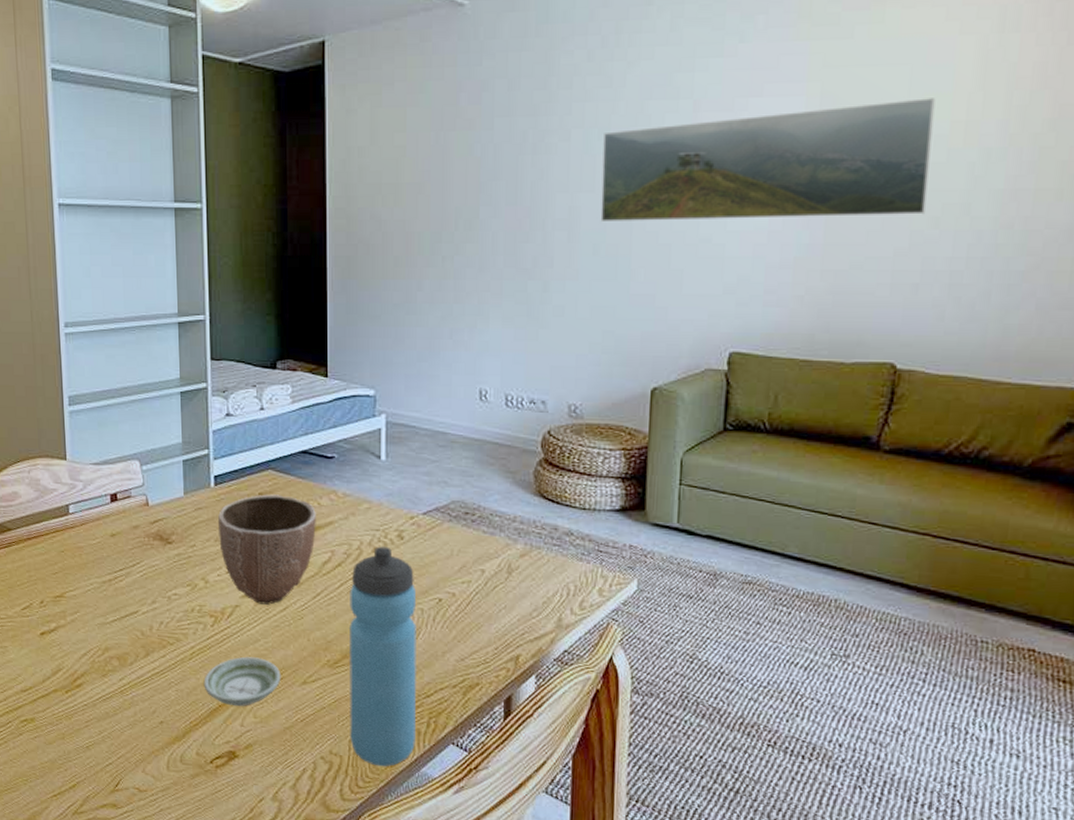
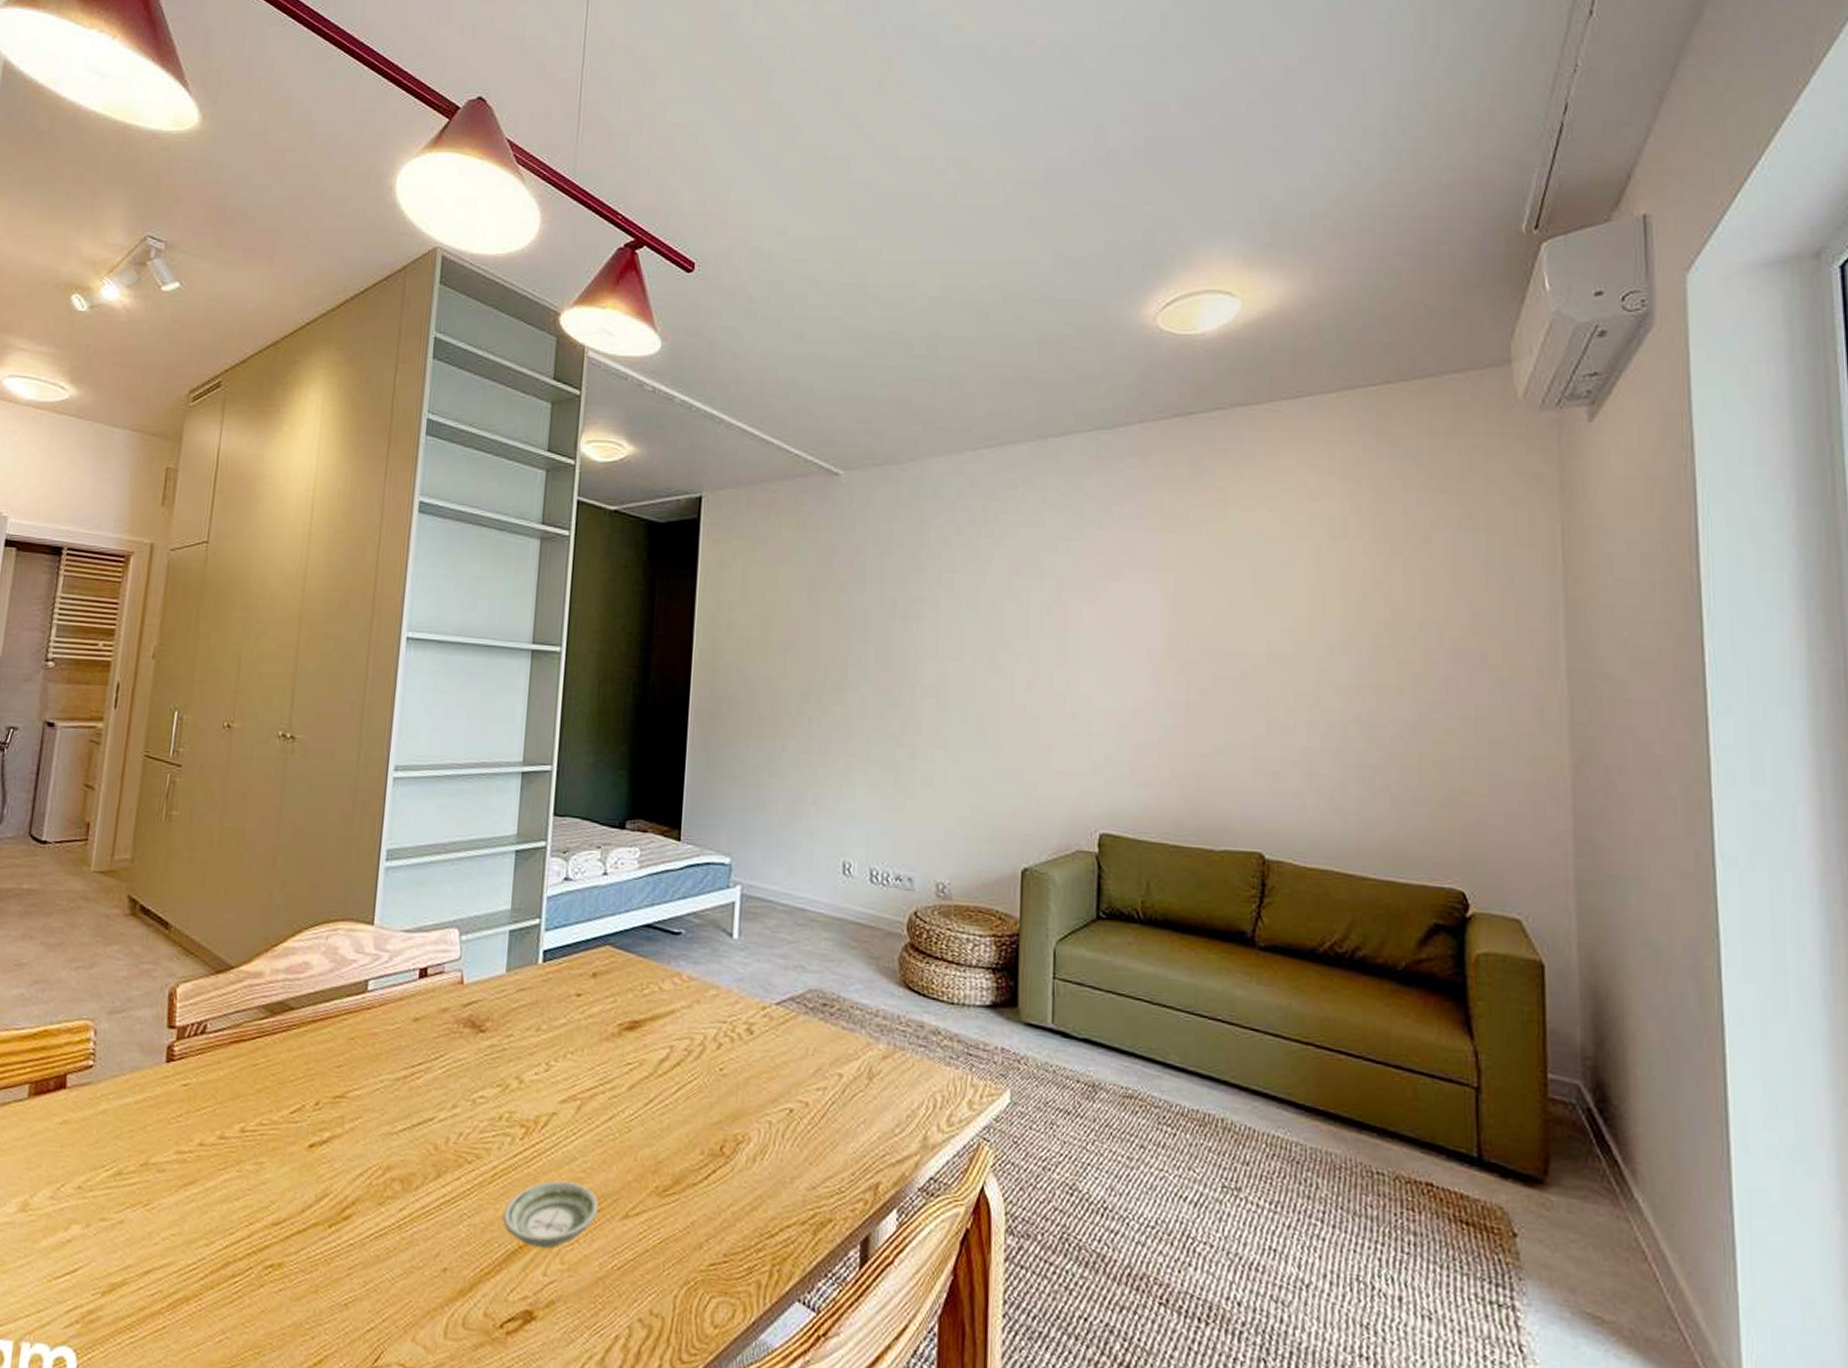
decorative bowl: present [217,494,316,605] -> none [541,974,656,1113]
water bottle: present [350,546,417,767] -> none [675,1042,764,1333]
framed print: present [600,98,936,221] -> none [969,593,1280,704]

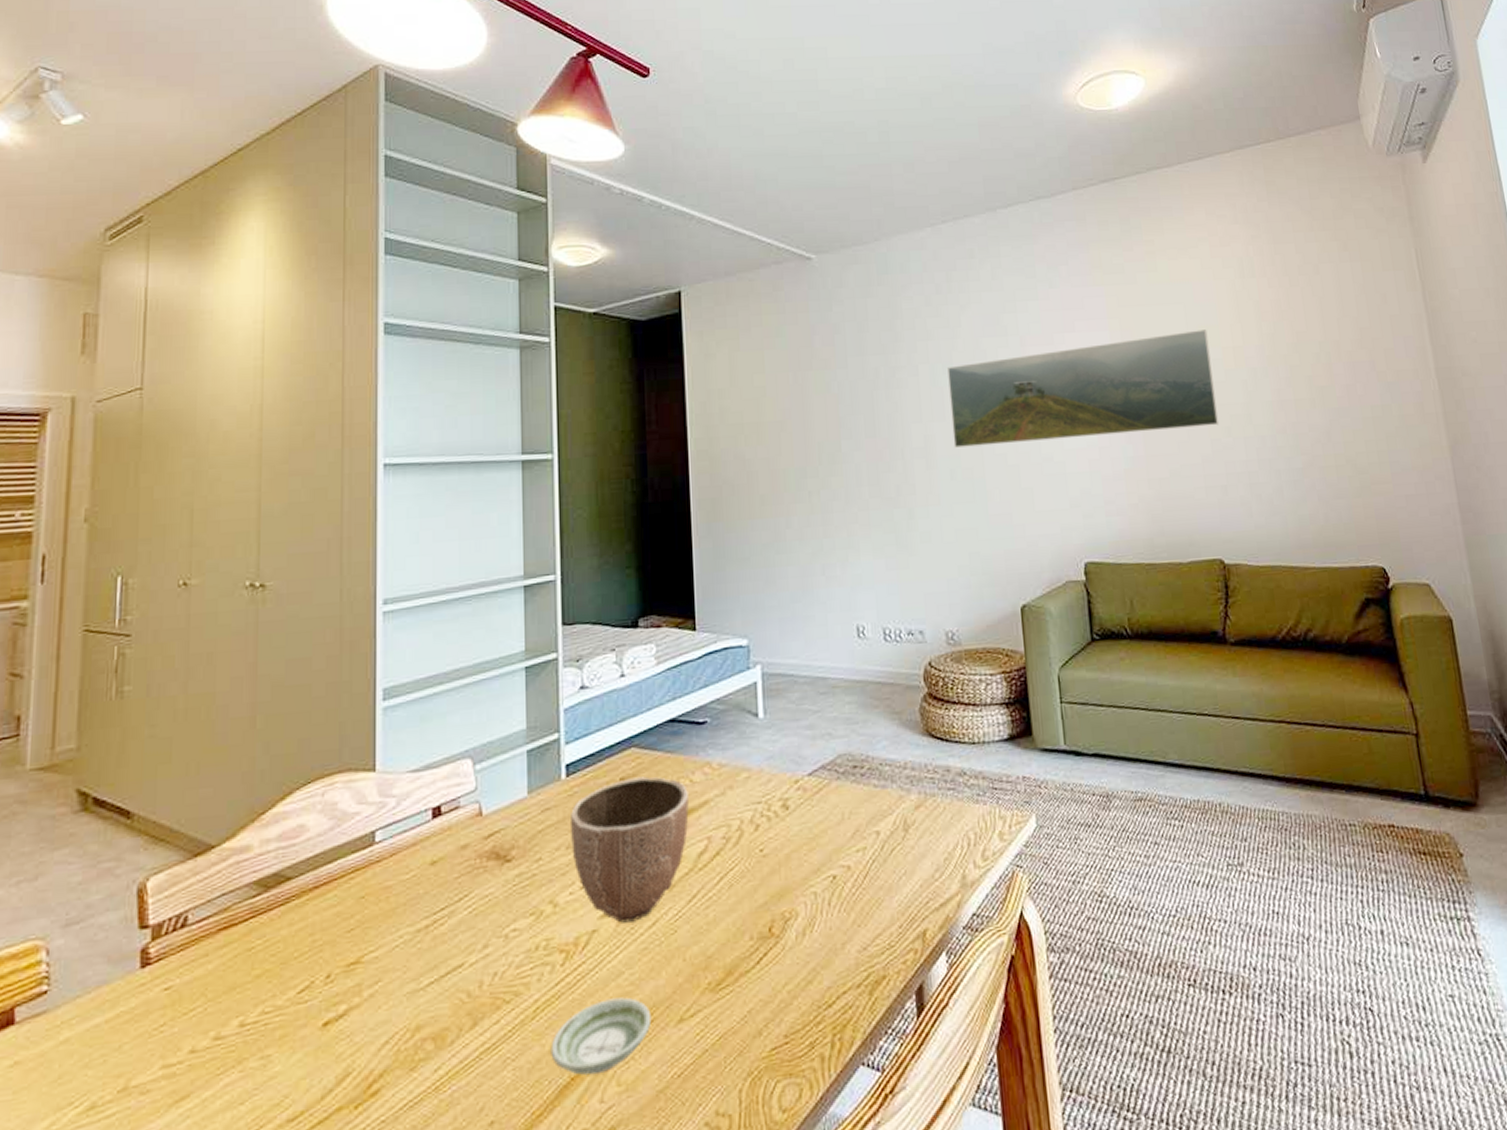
decorative bowl: none [541,974,656,1113] -> present [569,776,689,923]
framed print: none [969,593,1280,704] -> present [947,329,1220,448]

